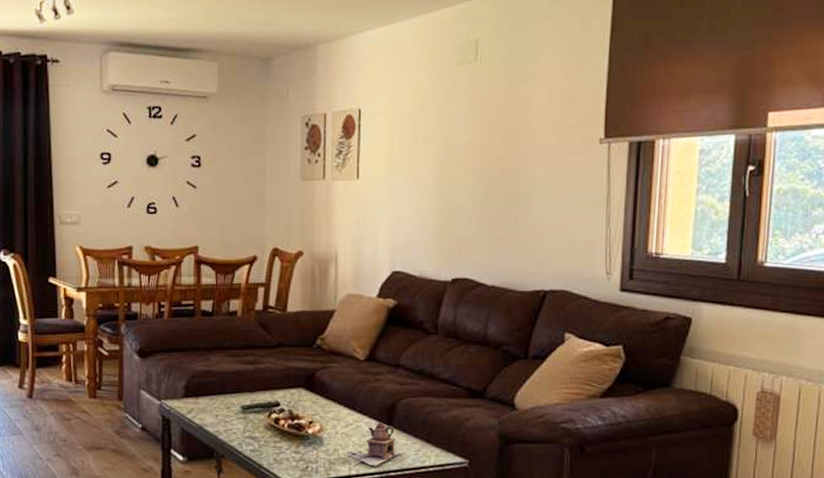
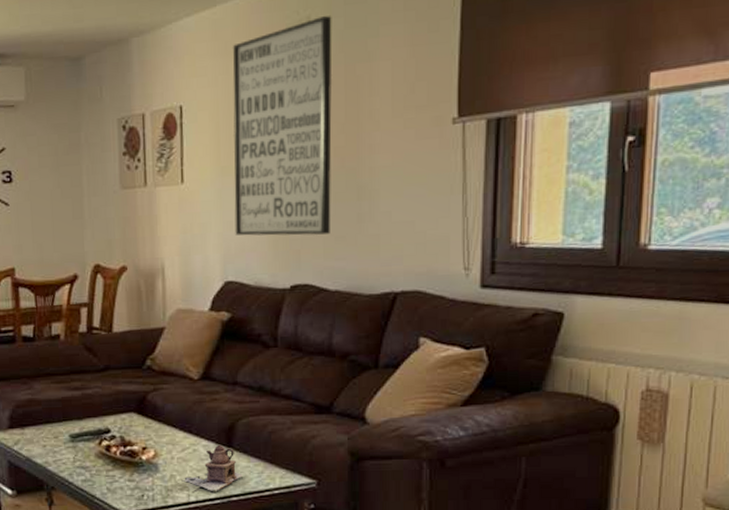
wall art: none [404,40,498,234] -> present [233,16,332,236]

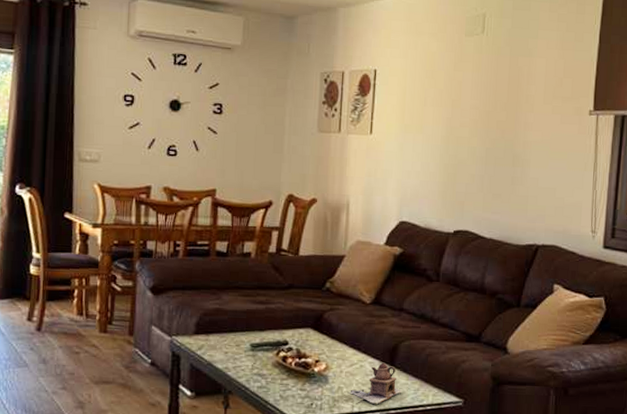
wall art: present [233,16,332,236] -> none [412,15,503,191]

